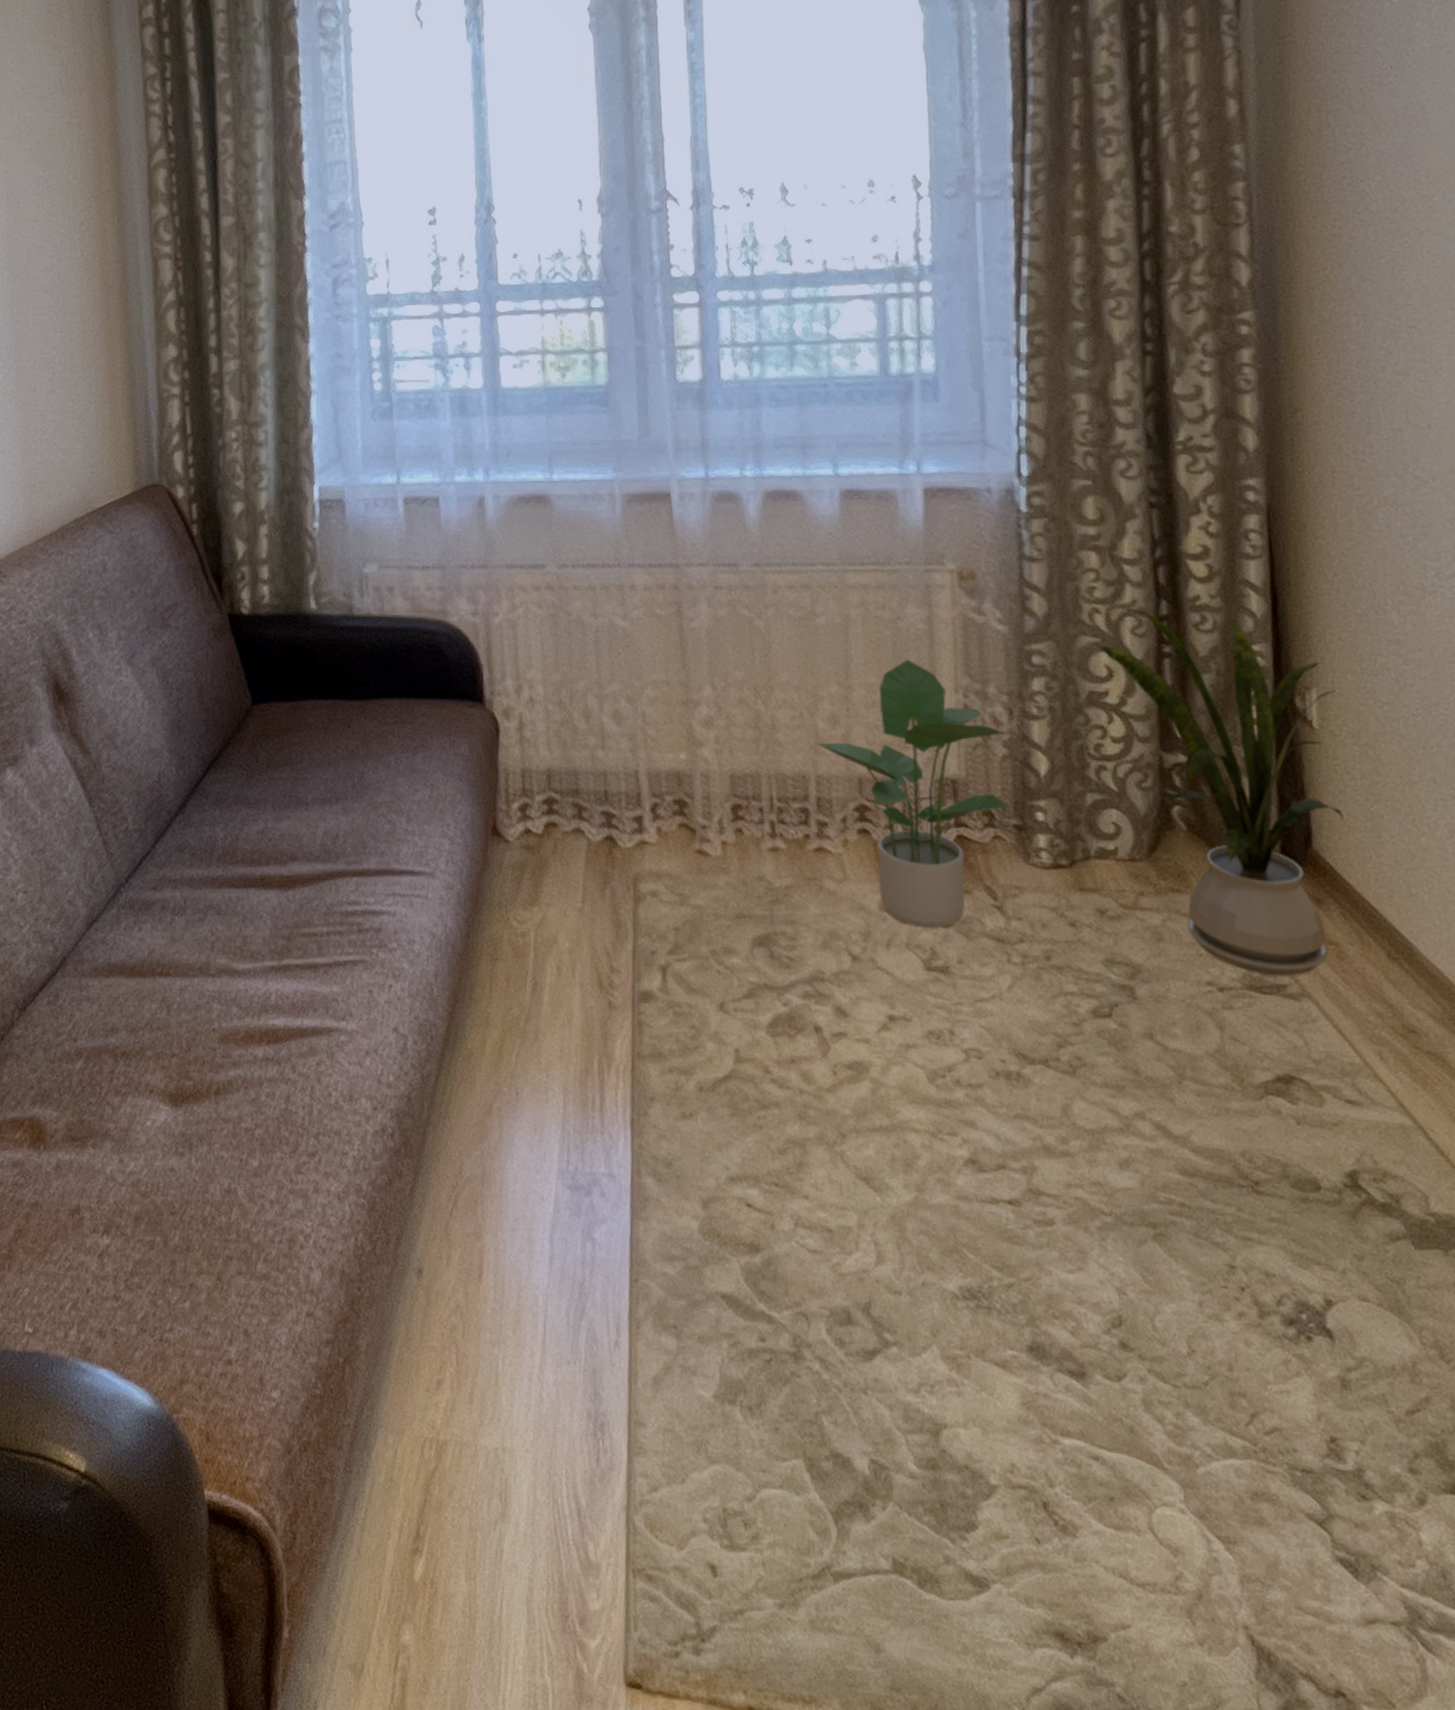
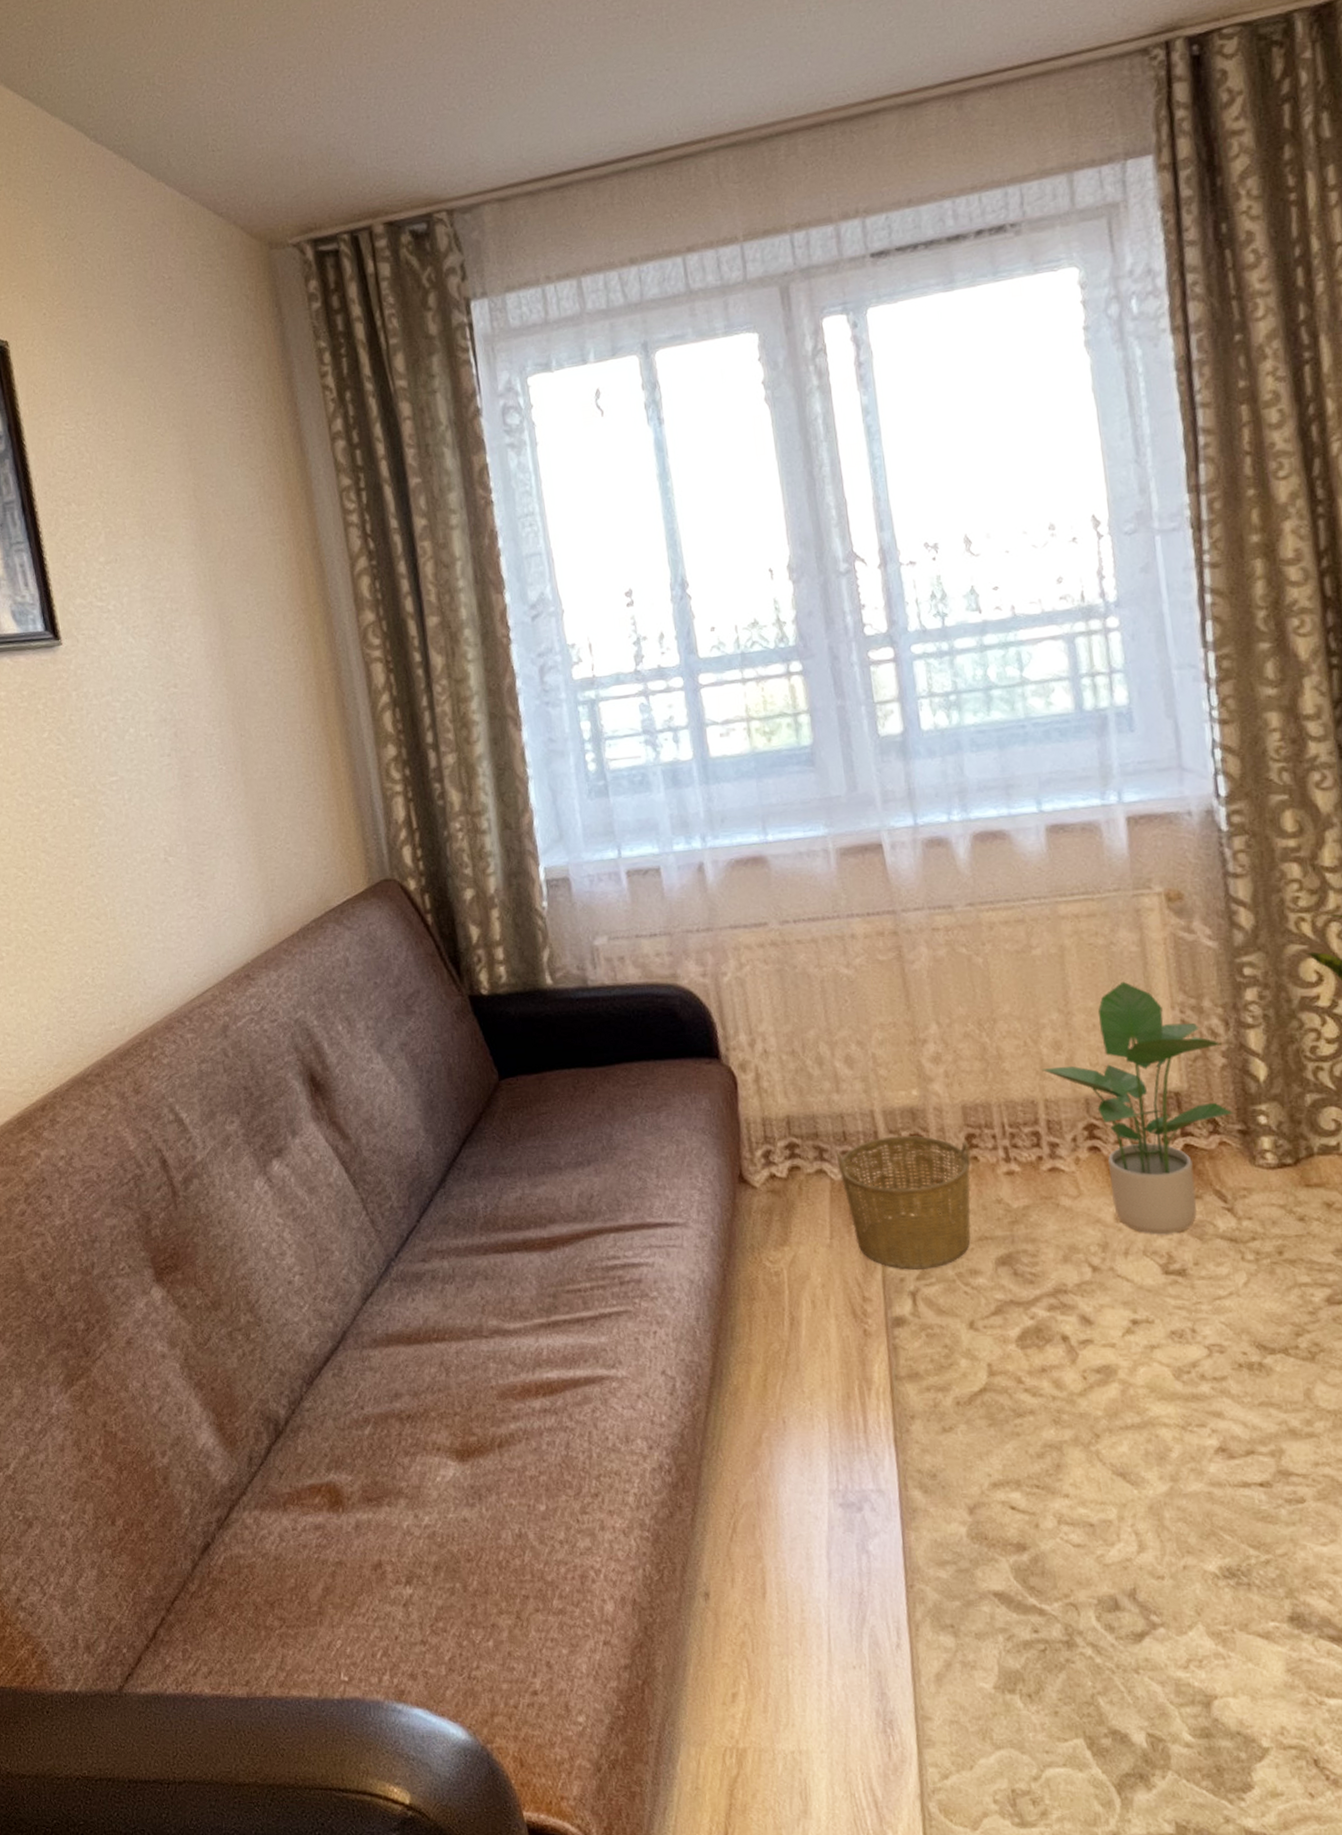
basket: none [595,800,735,943] -> present [835,1135,971,1270]

